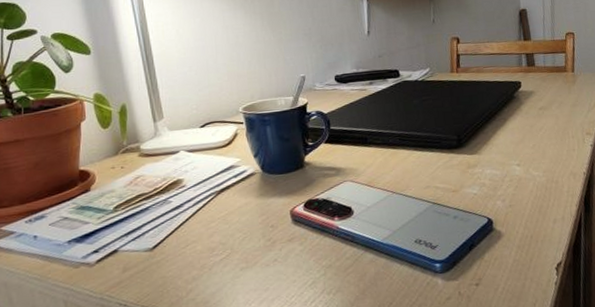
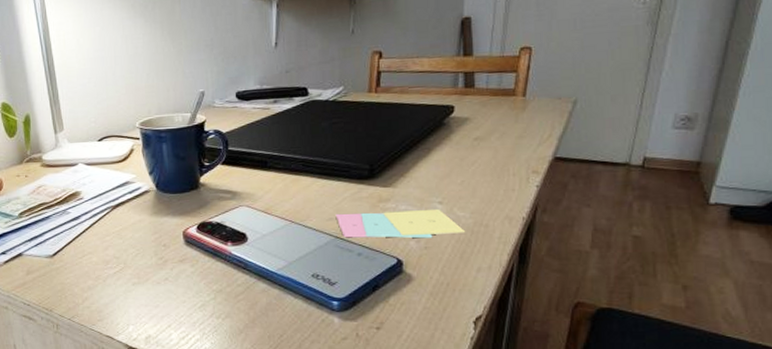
sticky notes: none [431,170,541,204] -> present [335,208,466,239]

